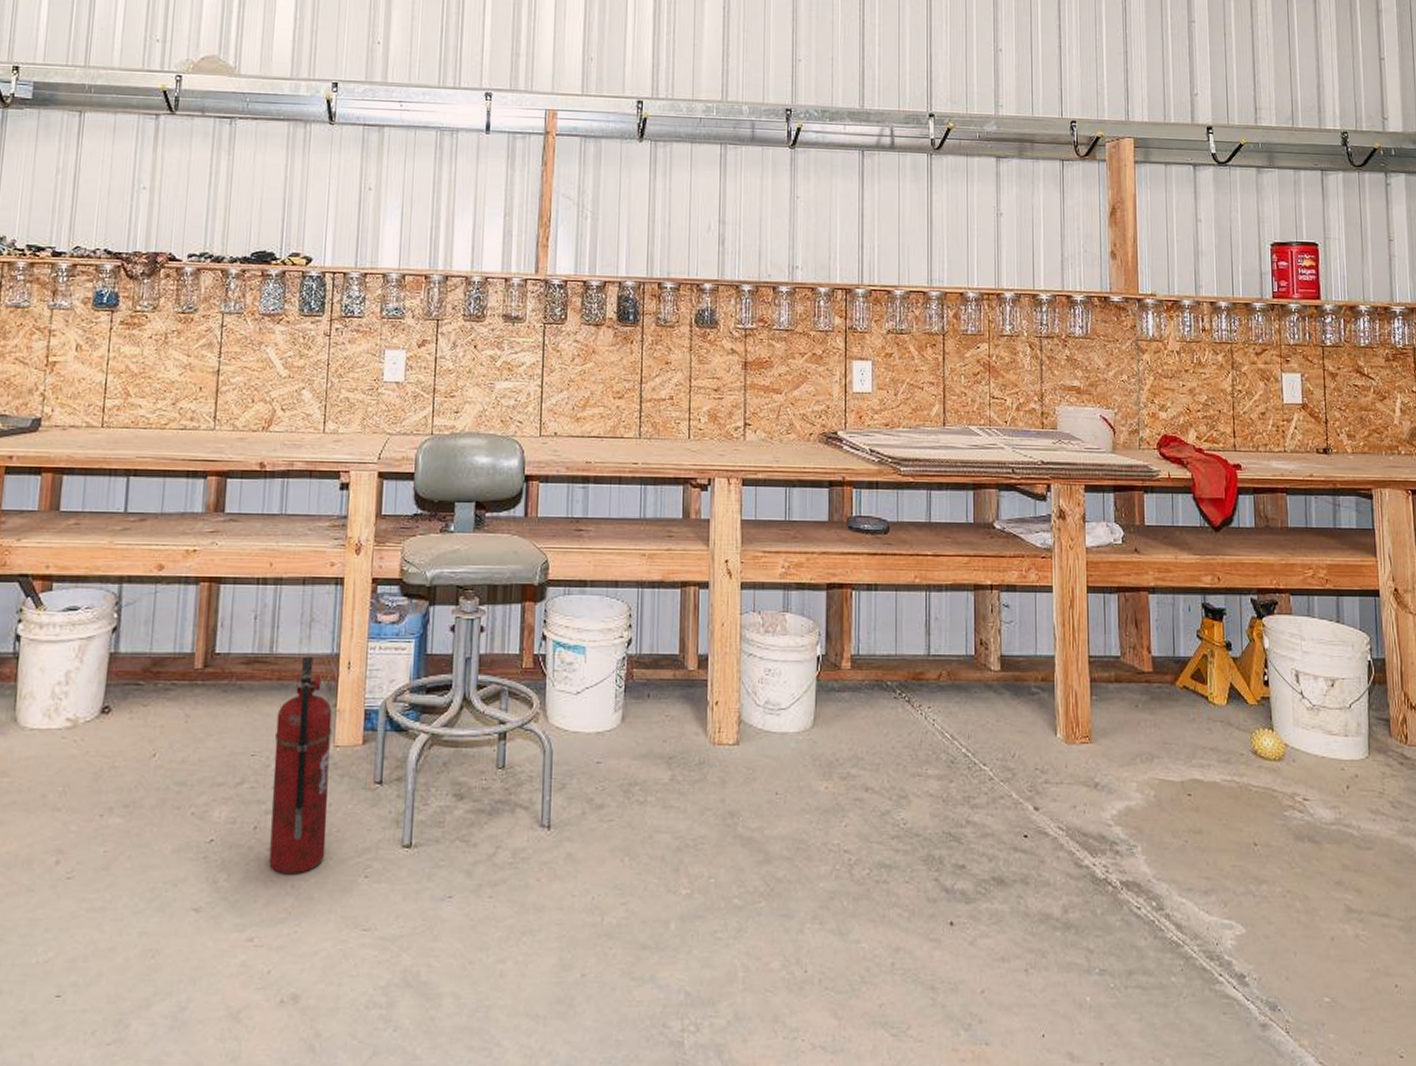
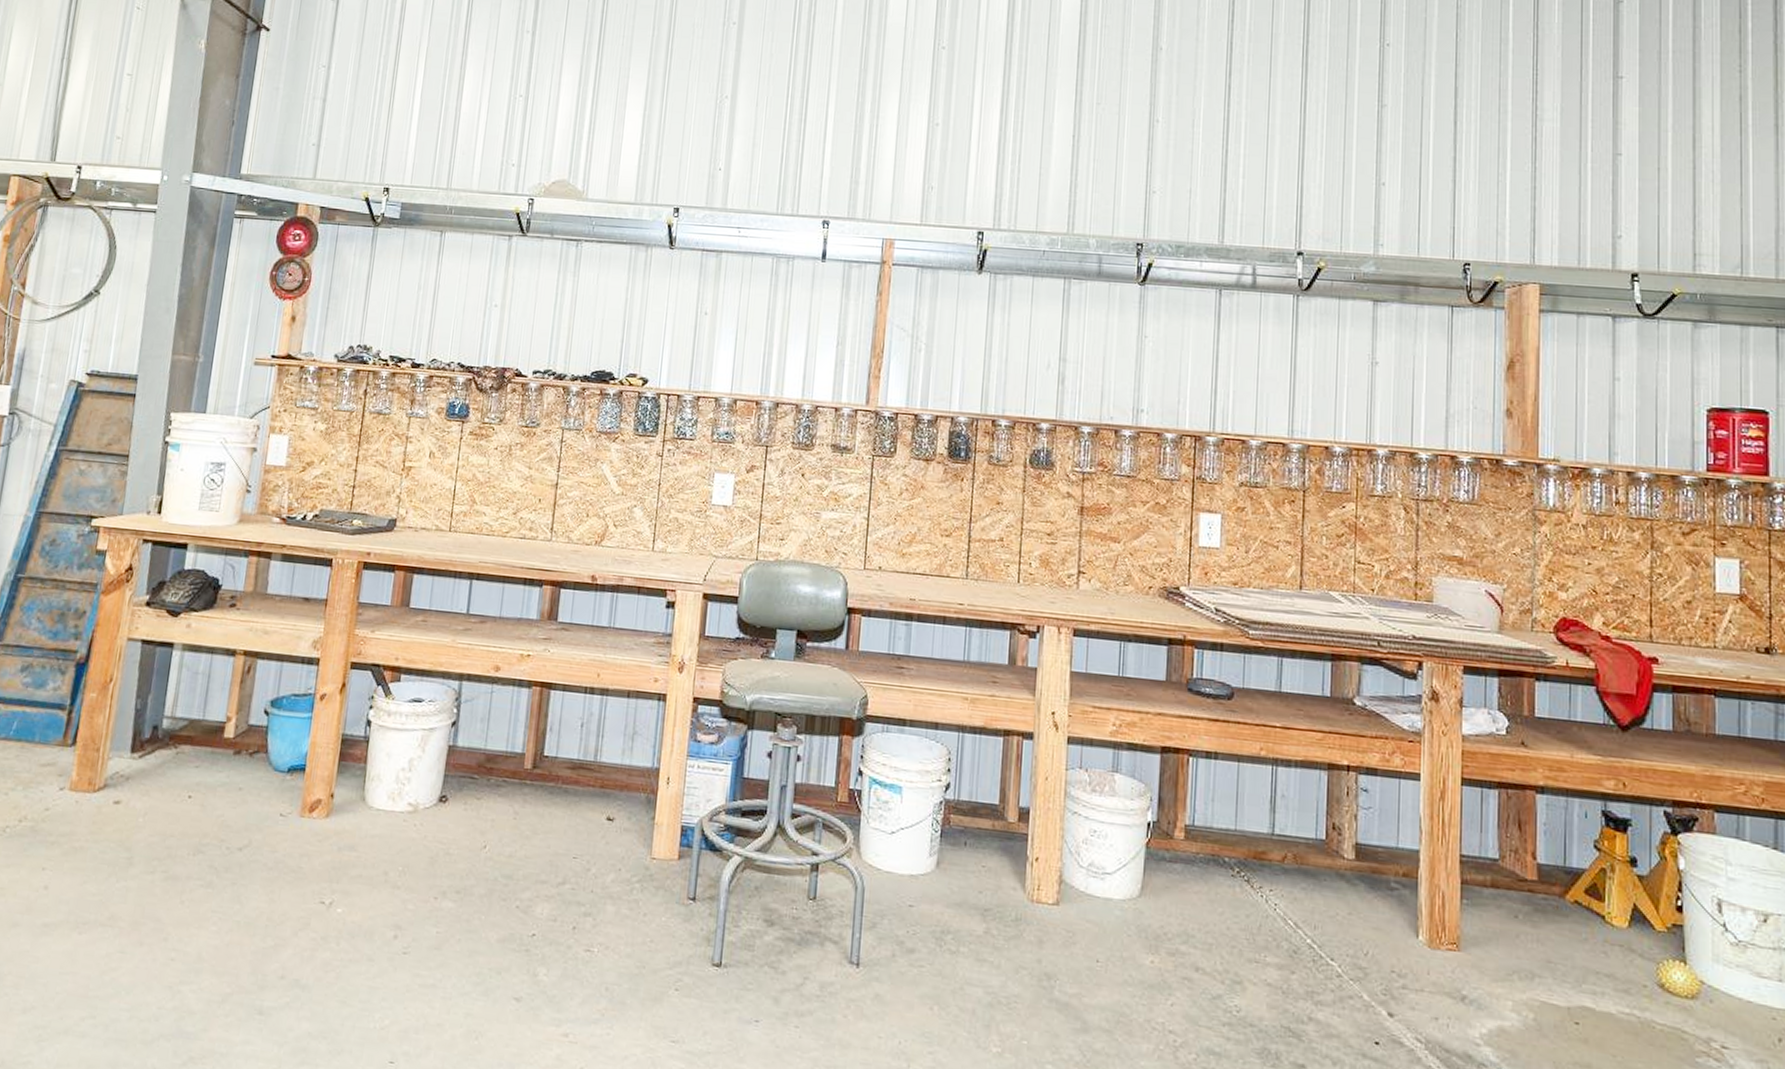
fire extinguisher: present [269,657,332,875] -> none [586,768,651,978]

